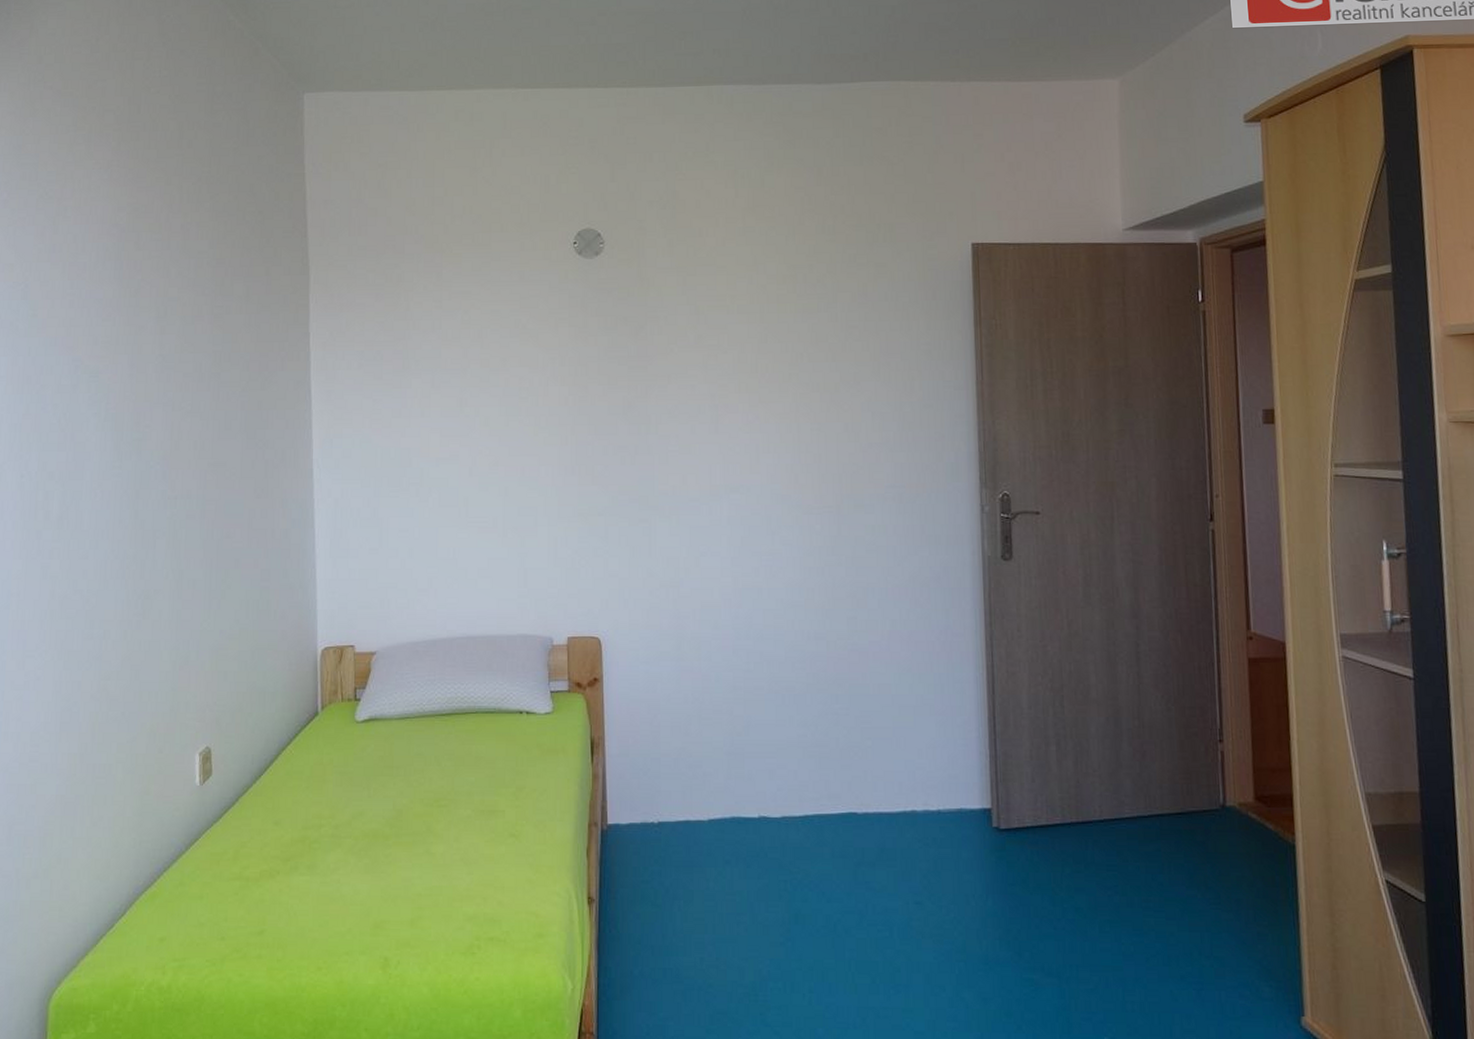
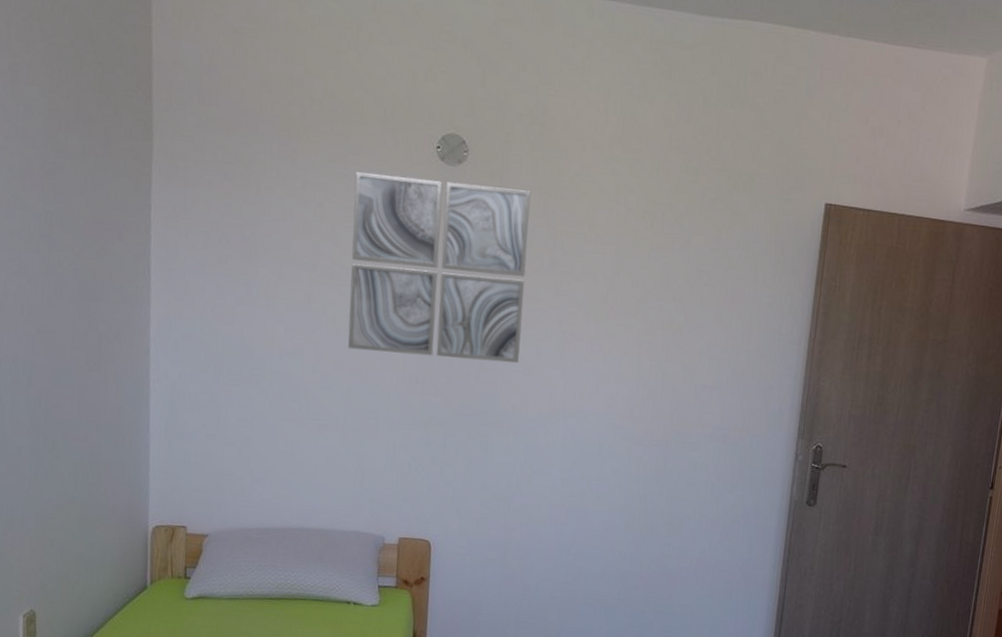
wall art: none [498,272,675,448] -> present [348,172,531,363]

